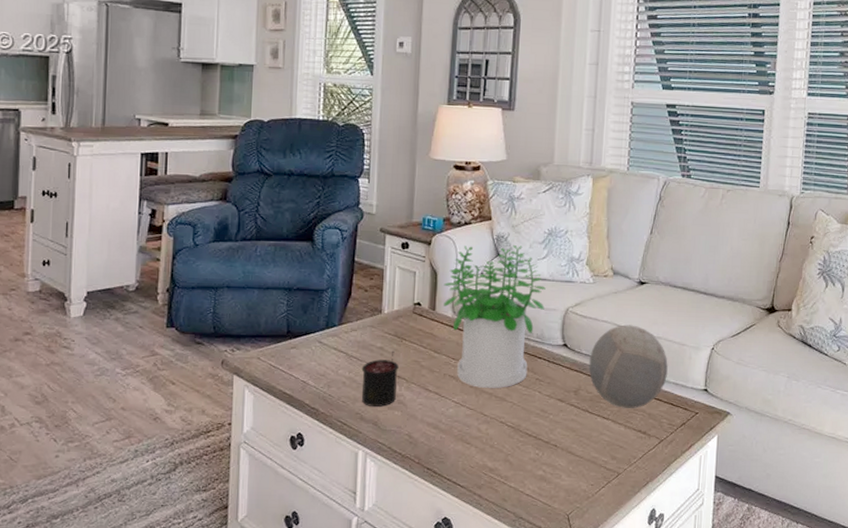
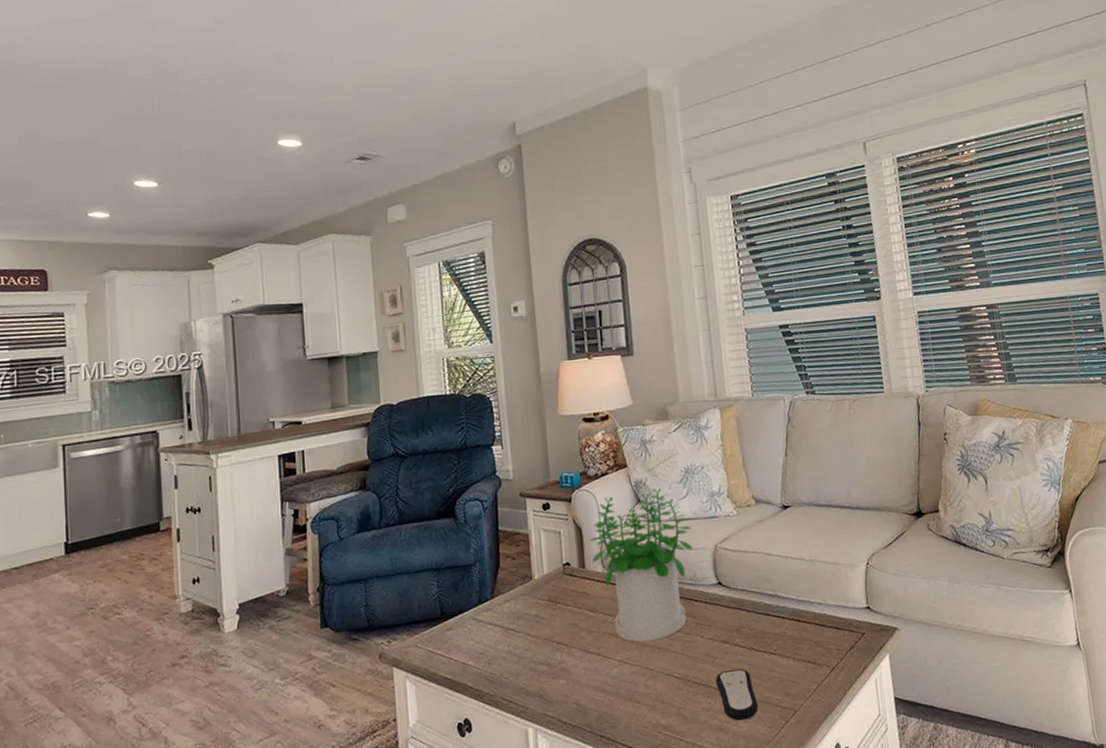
candle: present [361,350,399,407] -> none [519,616,558,679]
remote control: none [546,427,583,475] -> present [715,669,758,721]
decorative orb: present [589,325,668,409] -> none [746,551,827,641]

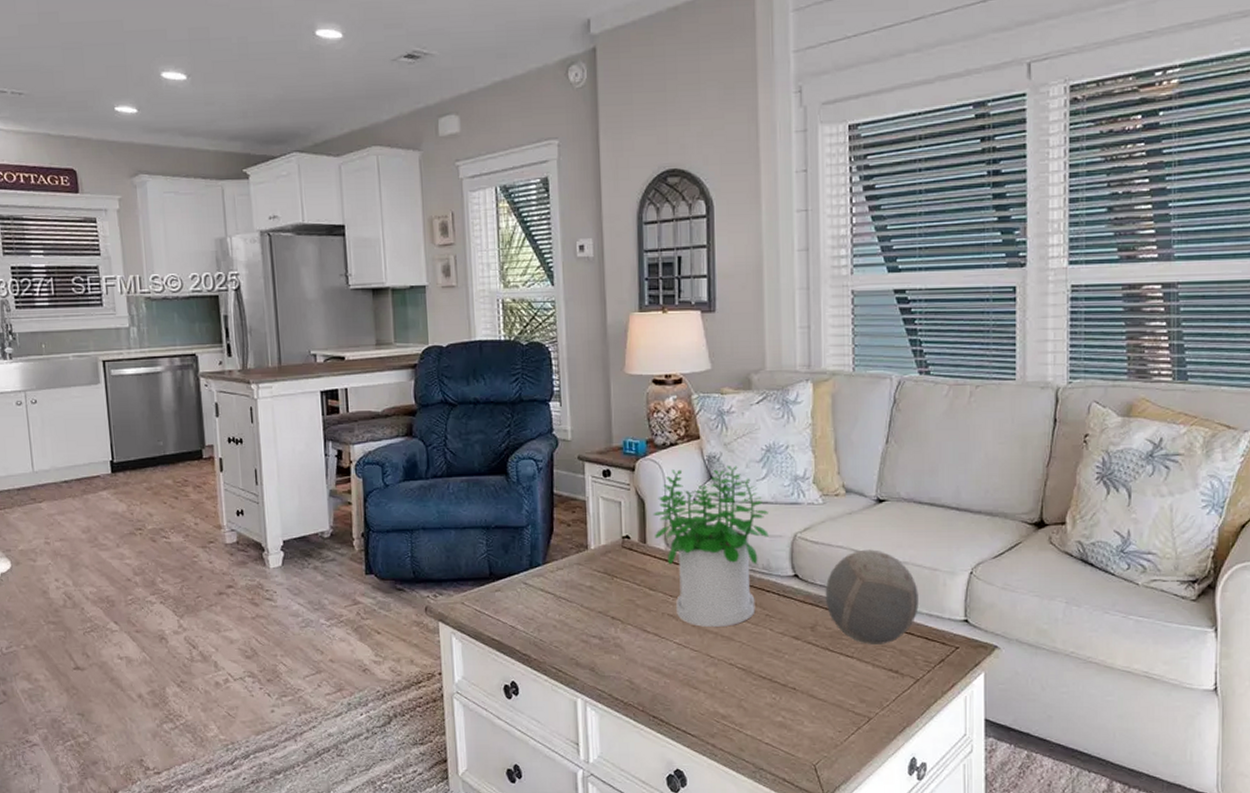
remote control: present [715,669,758,721] -> none [783,668,827,721]
decorative orb: none [746,551,827,641] -> present [825,549,919,646]

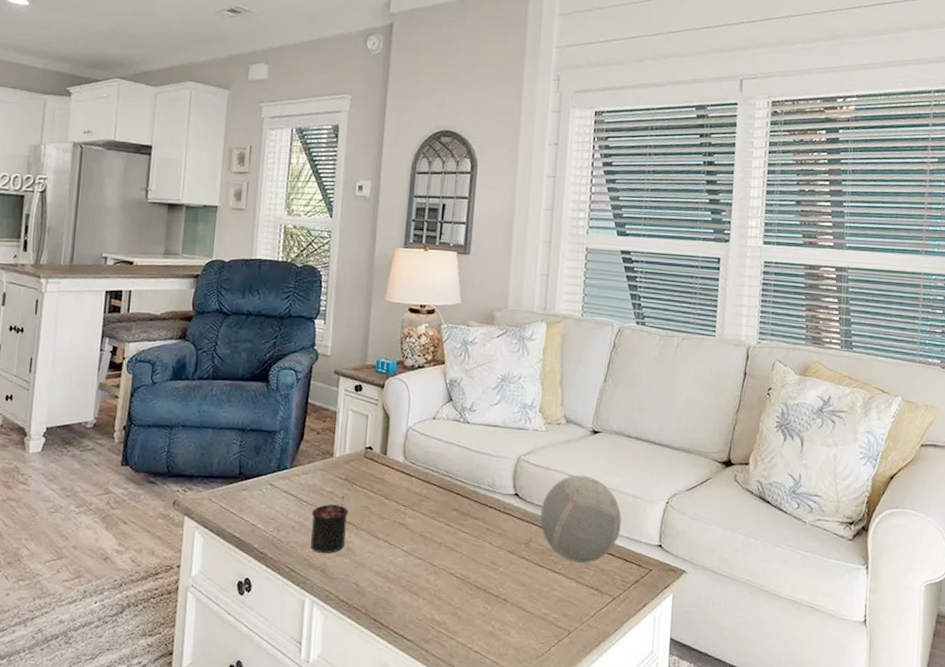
candle: none [572,589,612,651] -> present [311,495,349,553]
potted plant: present [653,466,769,627] -> none [395,390,498,538]

